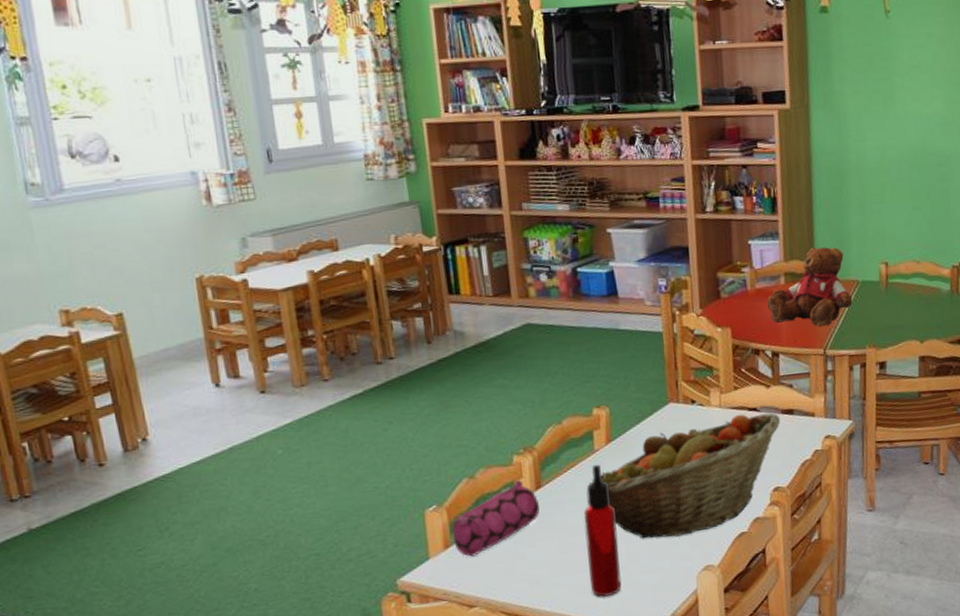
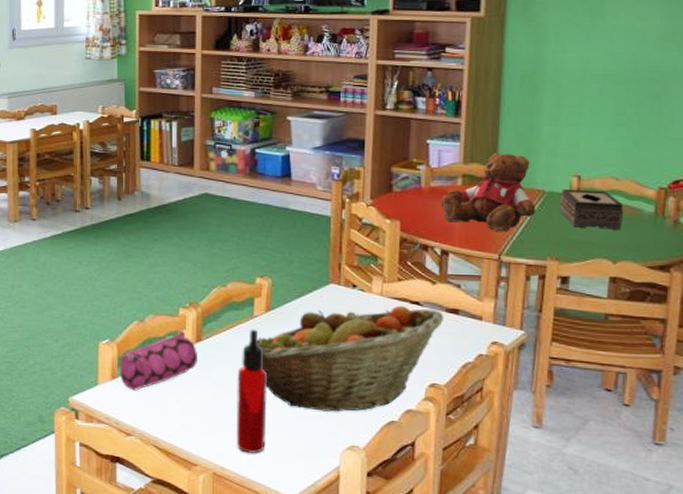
tissue box: none [872,274,926,313] -> present [559,189,624,230]

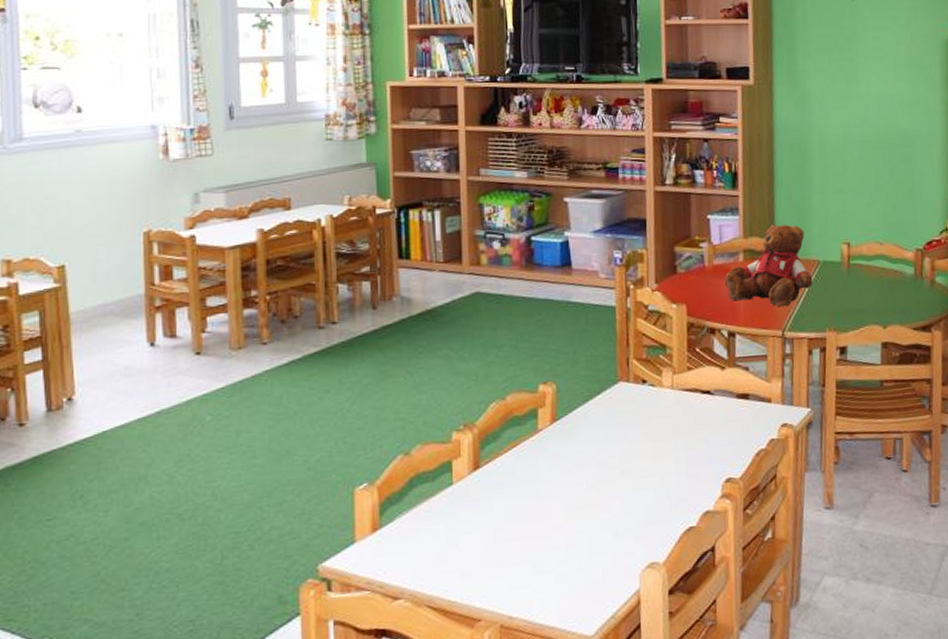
pencil case: present [120,331,197,391] -> none [382,459,476,542]
water bottle: present [236,329,267,454] -> none [522,445,559,595]
fruit basket: present [256,305,444,412] -> none [542,396,735,530]
tissue box: present [559,189,624,230] -> none [833,256,889,295]

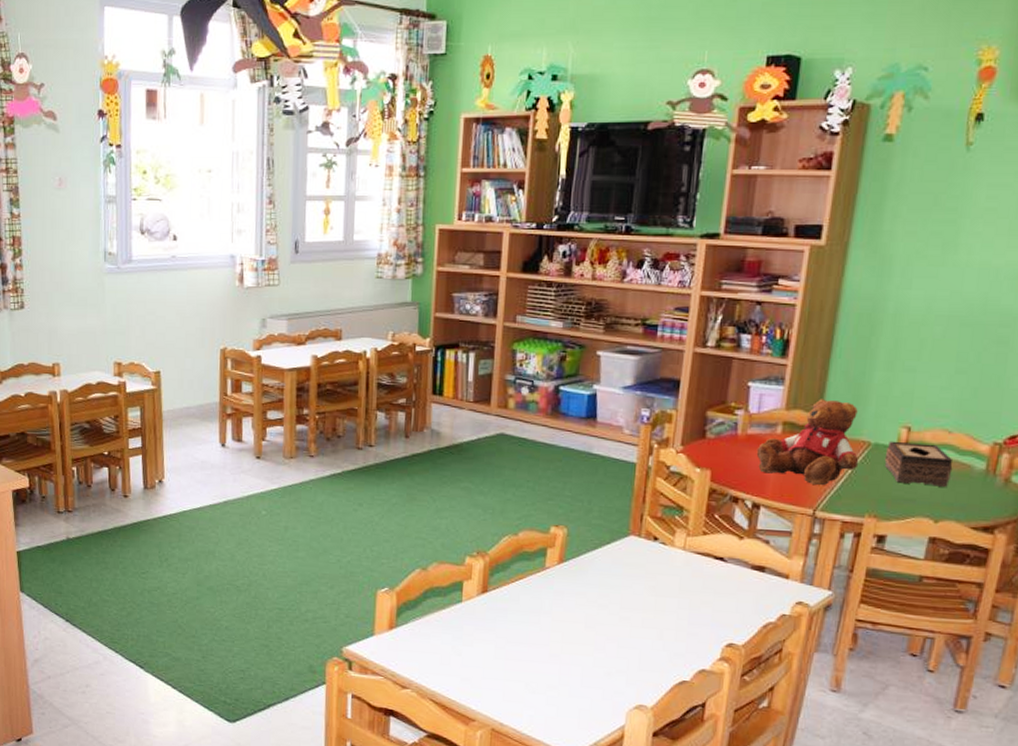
tissue box: none [833,256,889,295] -> present [884,441,953,487]

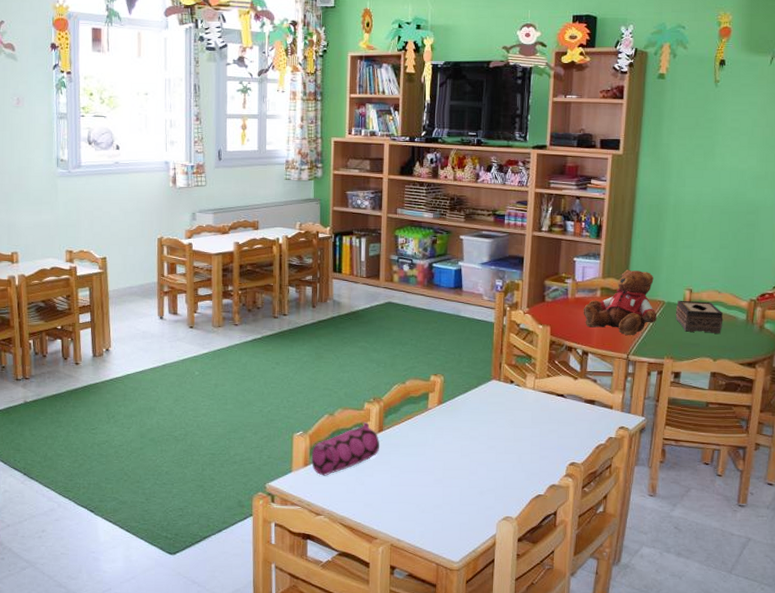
pencil case: none [398,580,482,642] -> present [312,422,379,476]

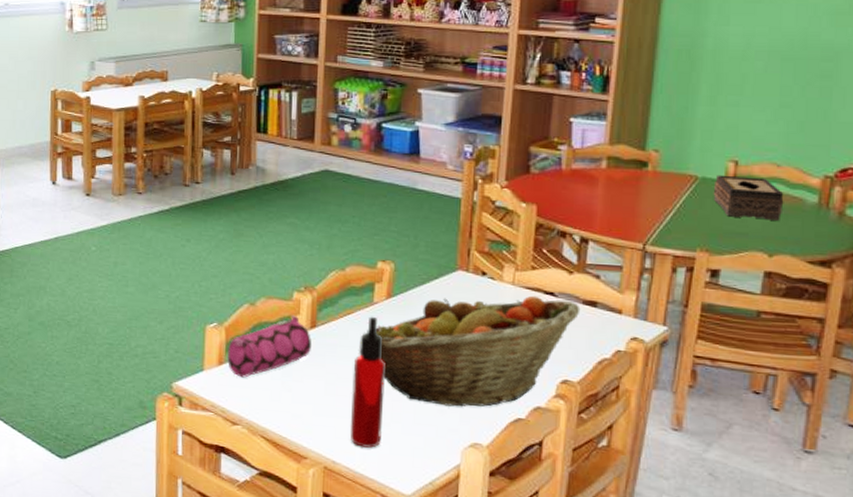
water bottle: none [410,420,438,527] -> present [349,316,385,448]
fruit basket: none [430,397,583,489] -> present [375,295,581,407]
teddy bear: present [583,269,657,336] -> none [582,133,687,220]

